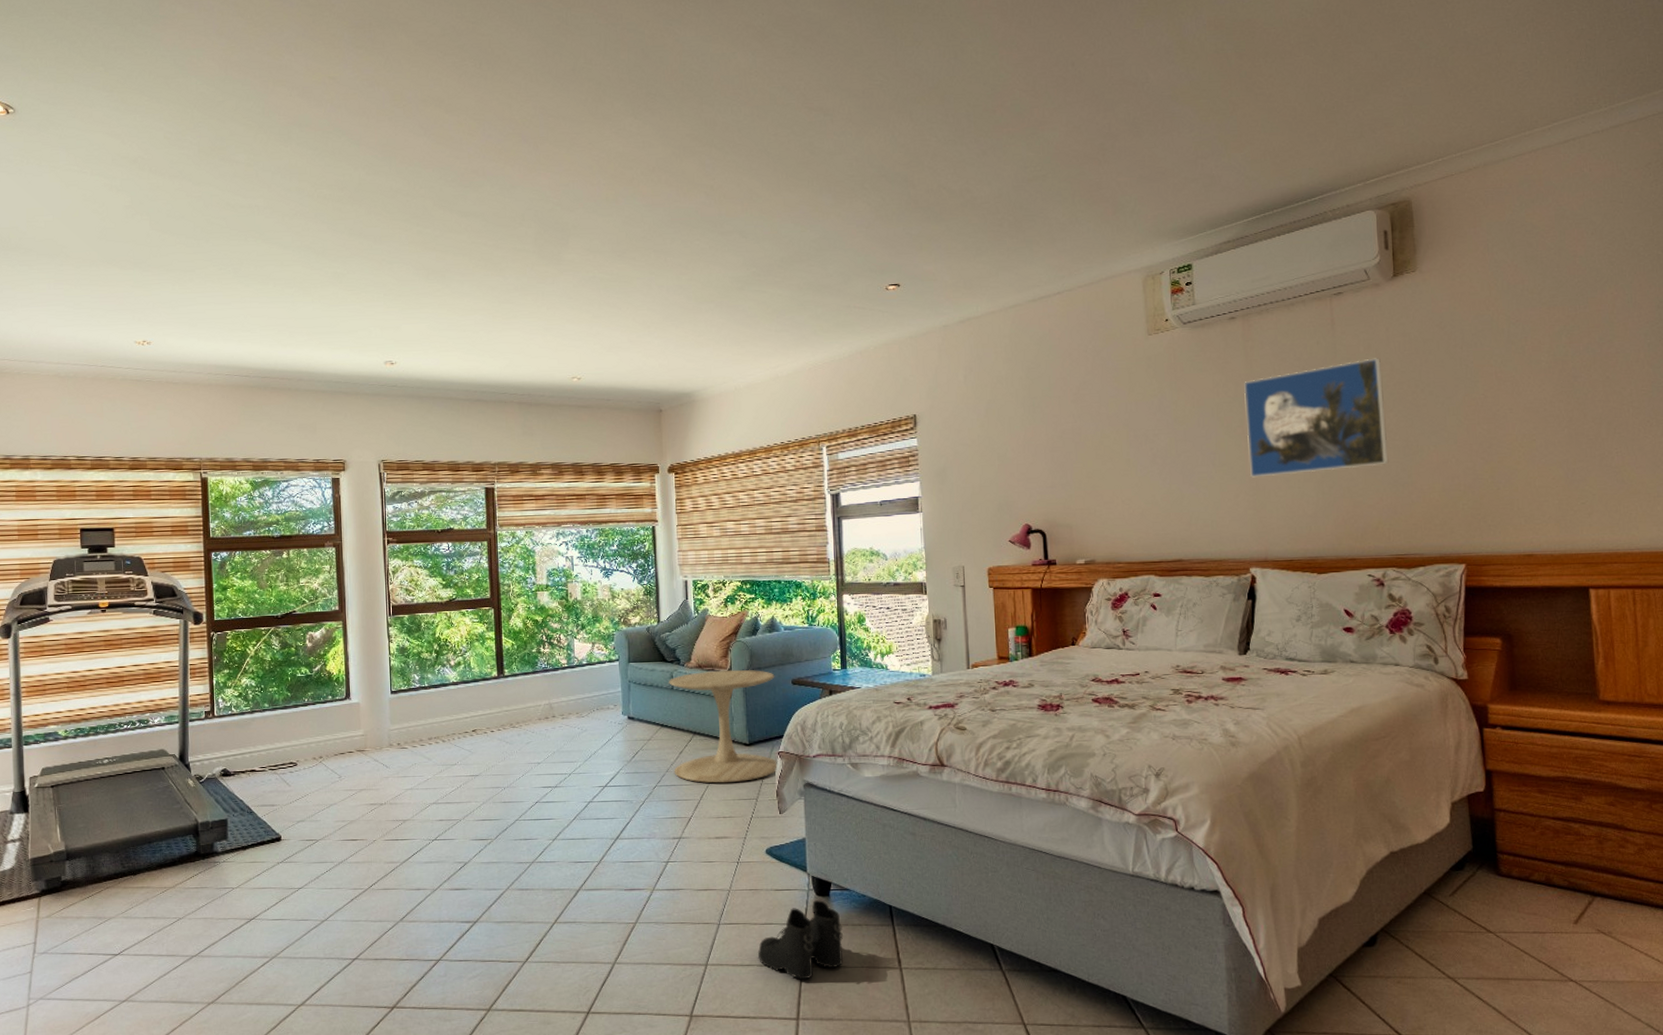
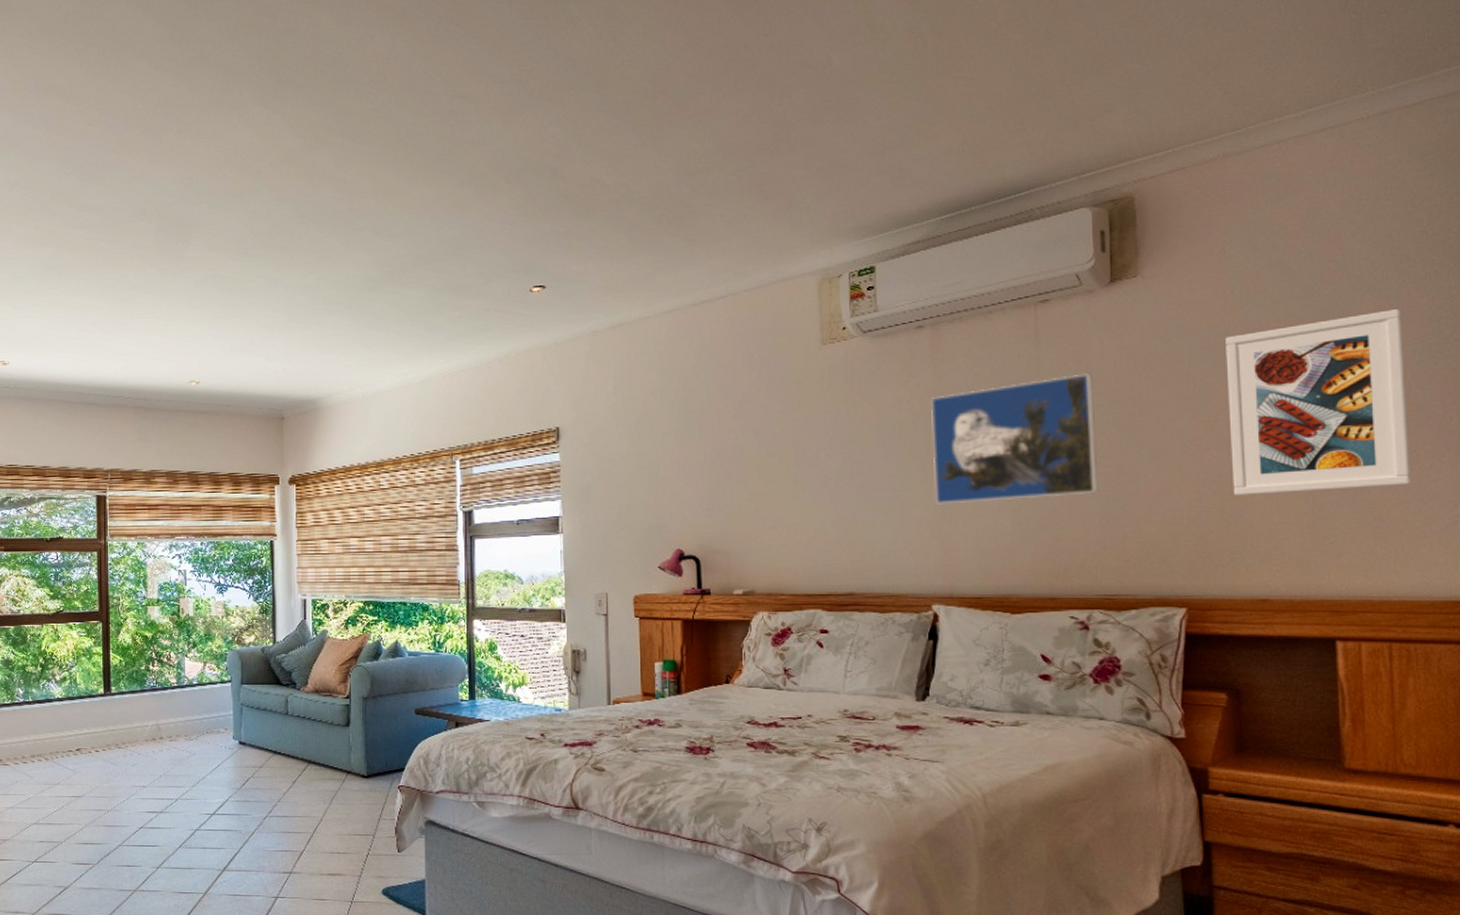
side table: present [669,669,778,784] -> none [283,696,398,817]
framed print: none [1491,298,1646,464] -> present [1226,309,1411,495]

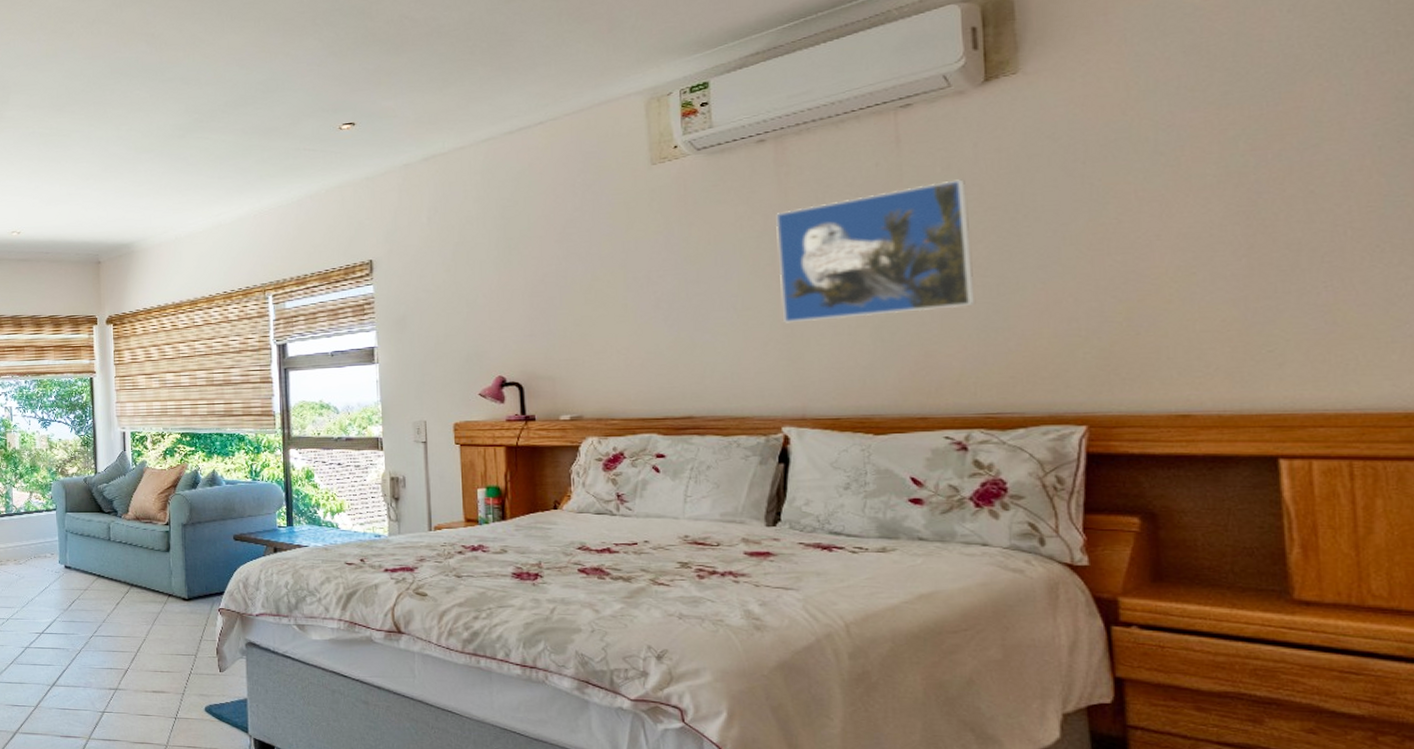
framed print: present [1226,309,1411,495] -> none [1129,89,1373,303]

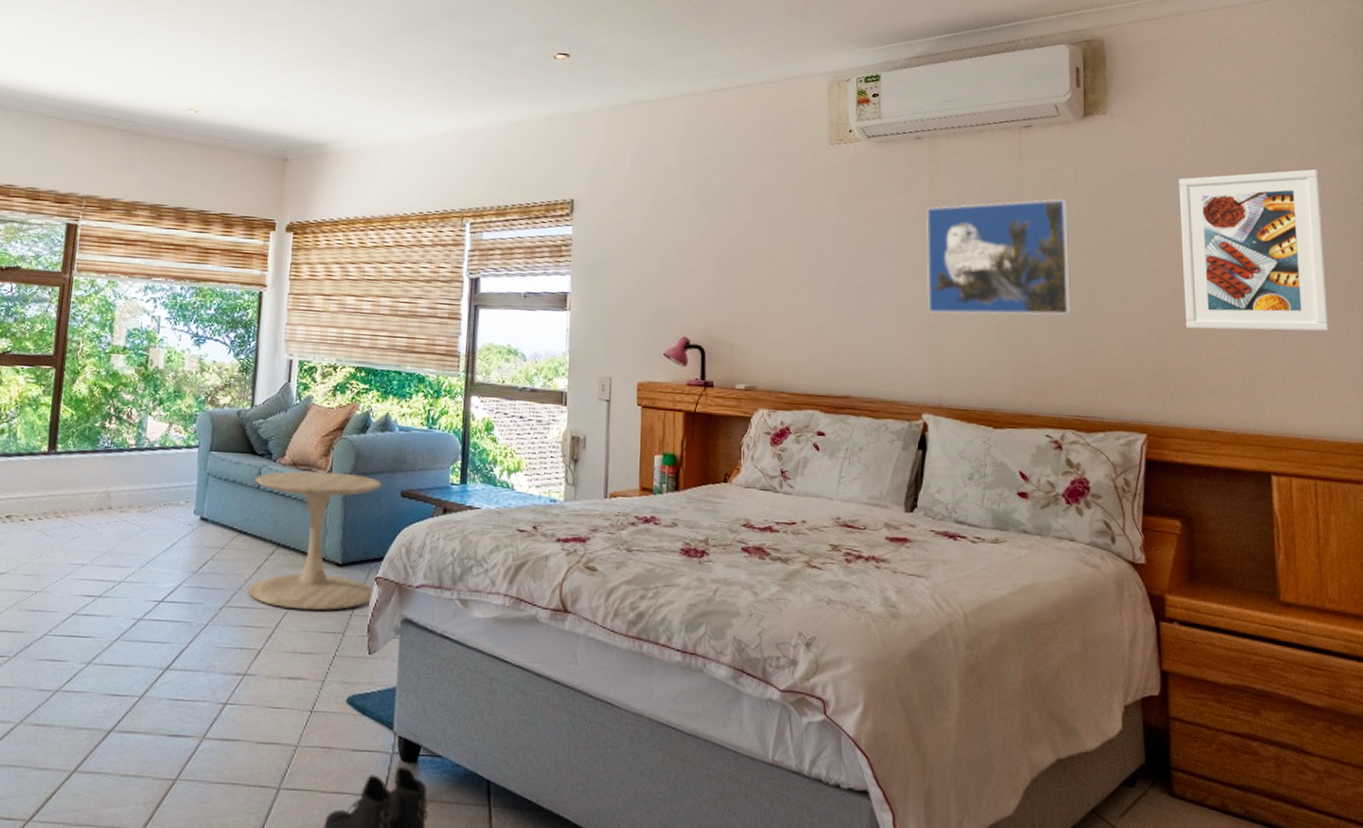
side table: none [106,523,219,637] -> present [247,471,382,611]
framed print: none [1129,89,1373,303] -> present [1179,169,1329,332]

